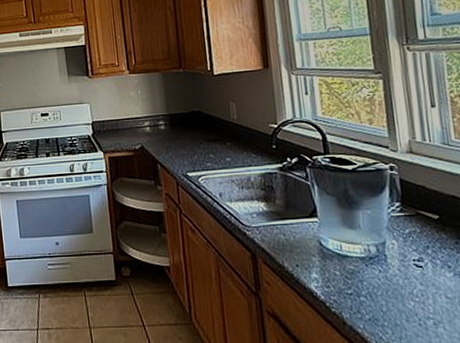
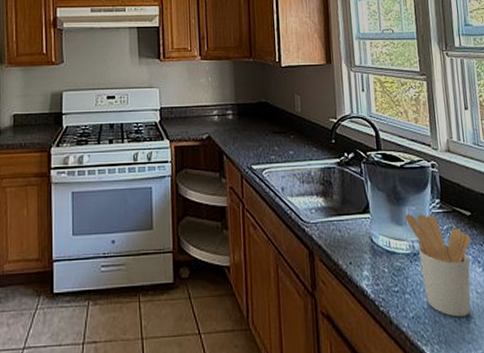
utensil holder: none [358,217,439,321] -> present [404,214,471,317]

